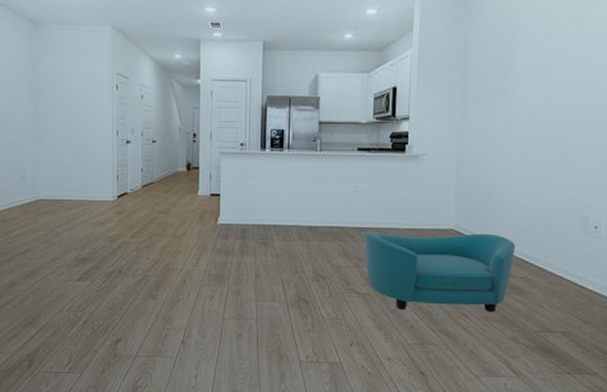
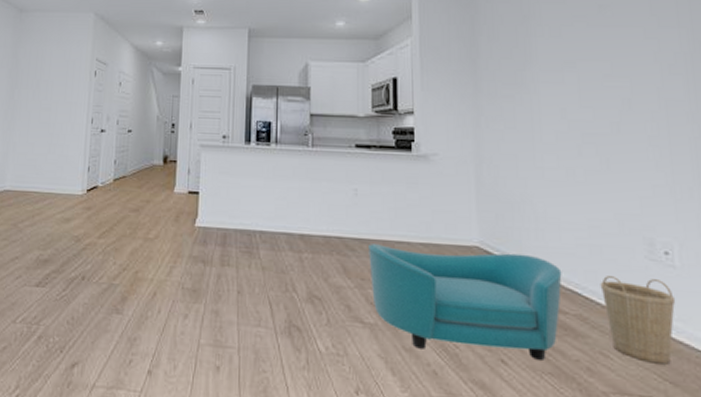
basket: none [543,247,597,309] -> present [600,276,676,365]

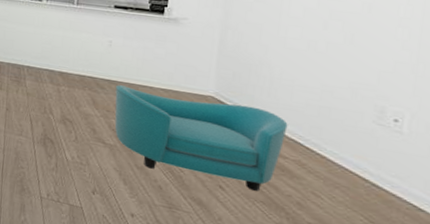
basket: present [600,276,676,365] -> none [323,132,397,211]

